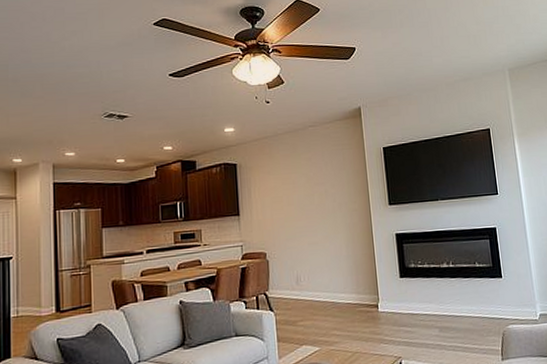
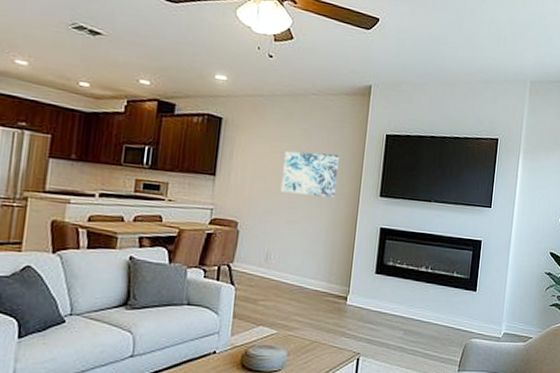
wall art: none [295,174,348,219] -> present [280,151,339,198]

